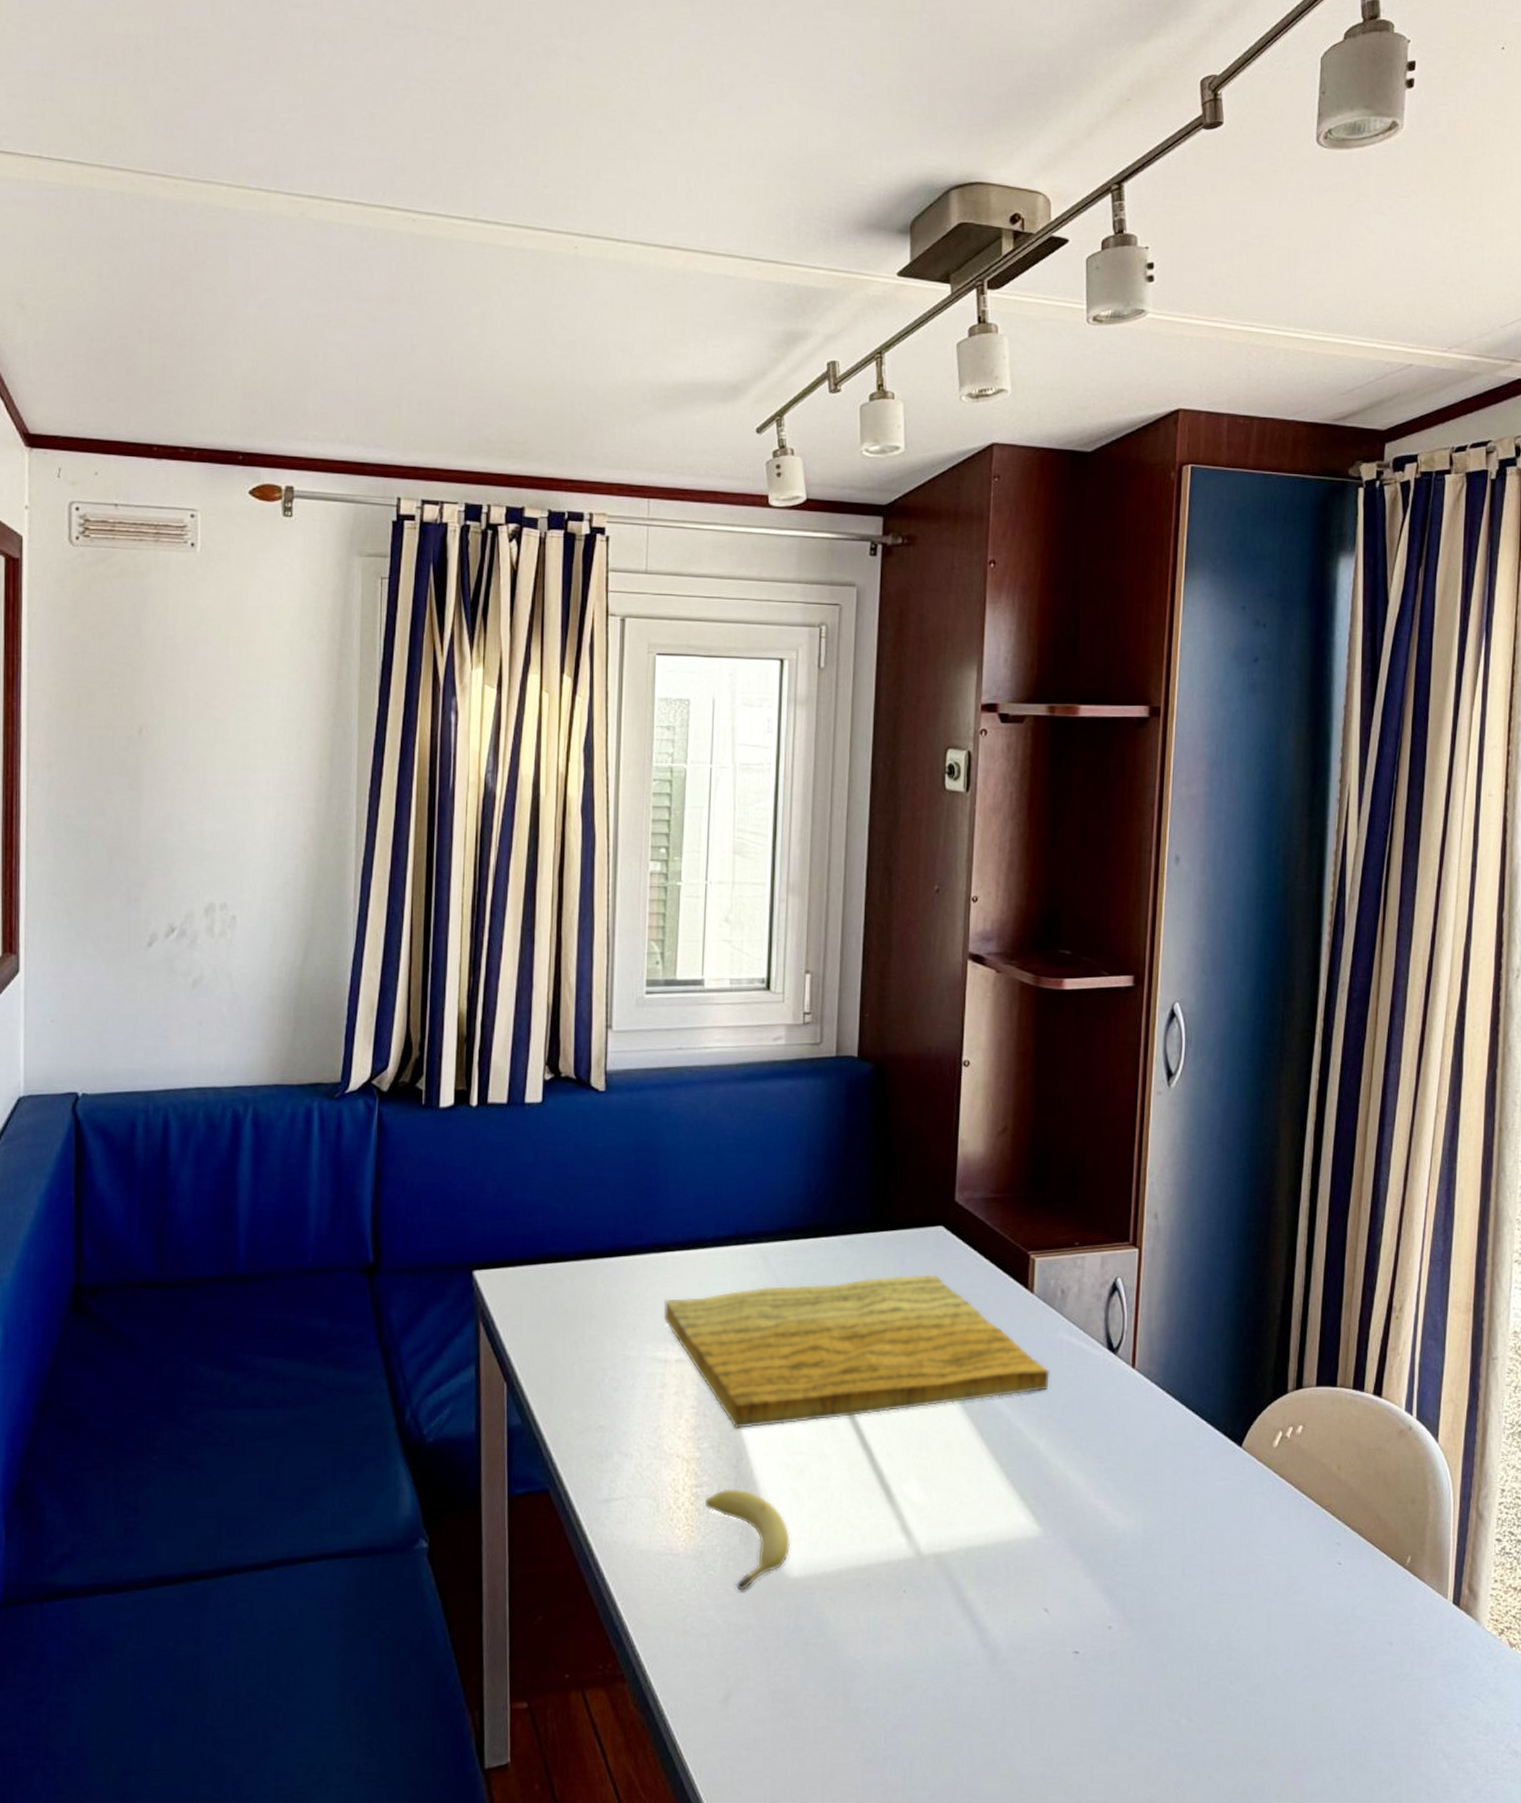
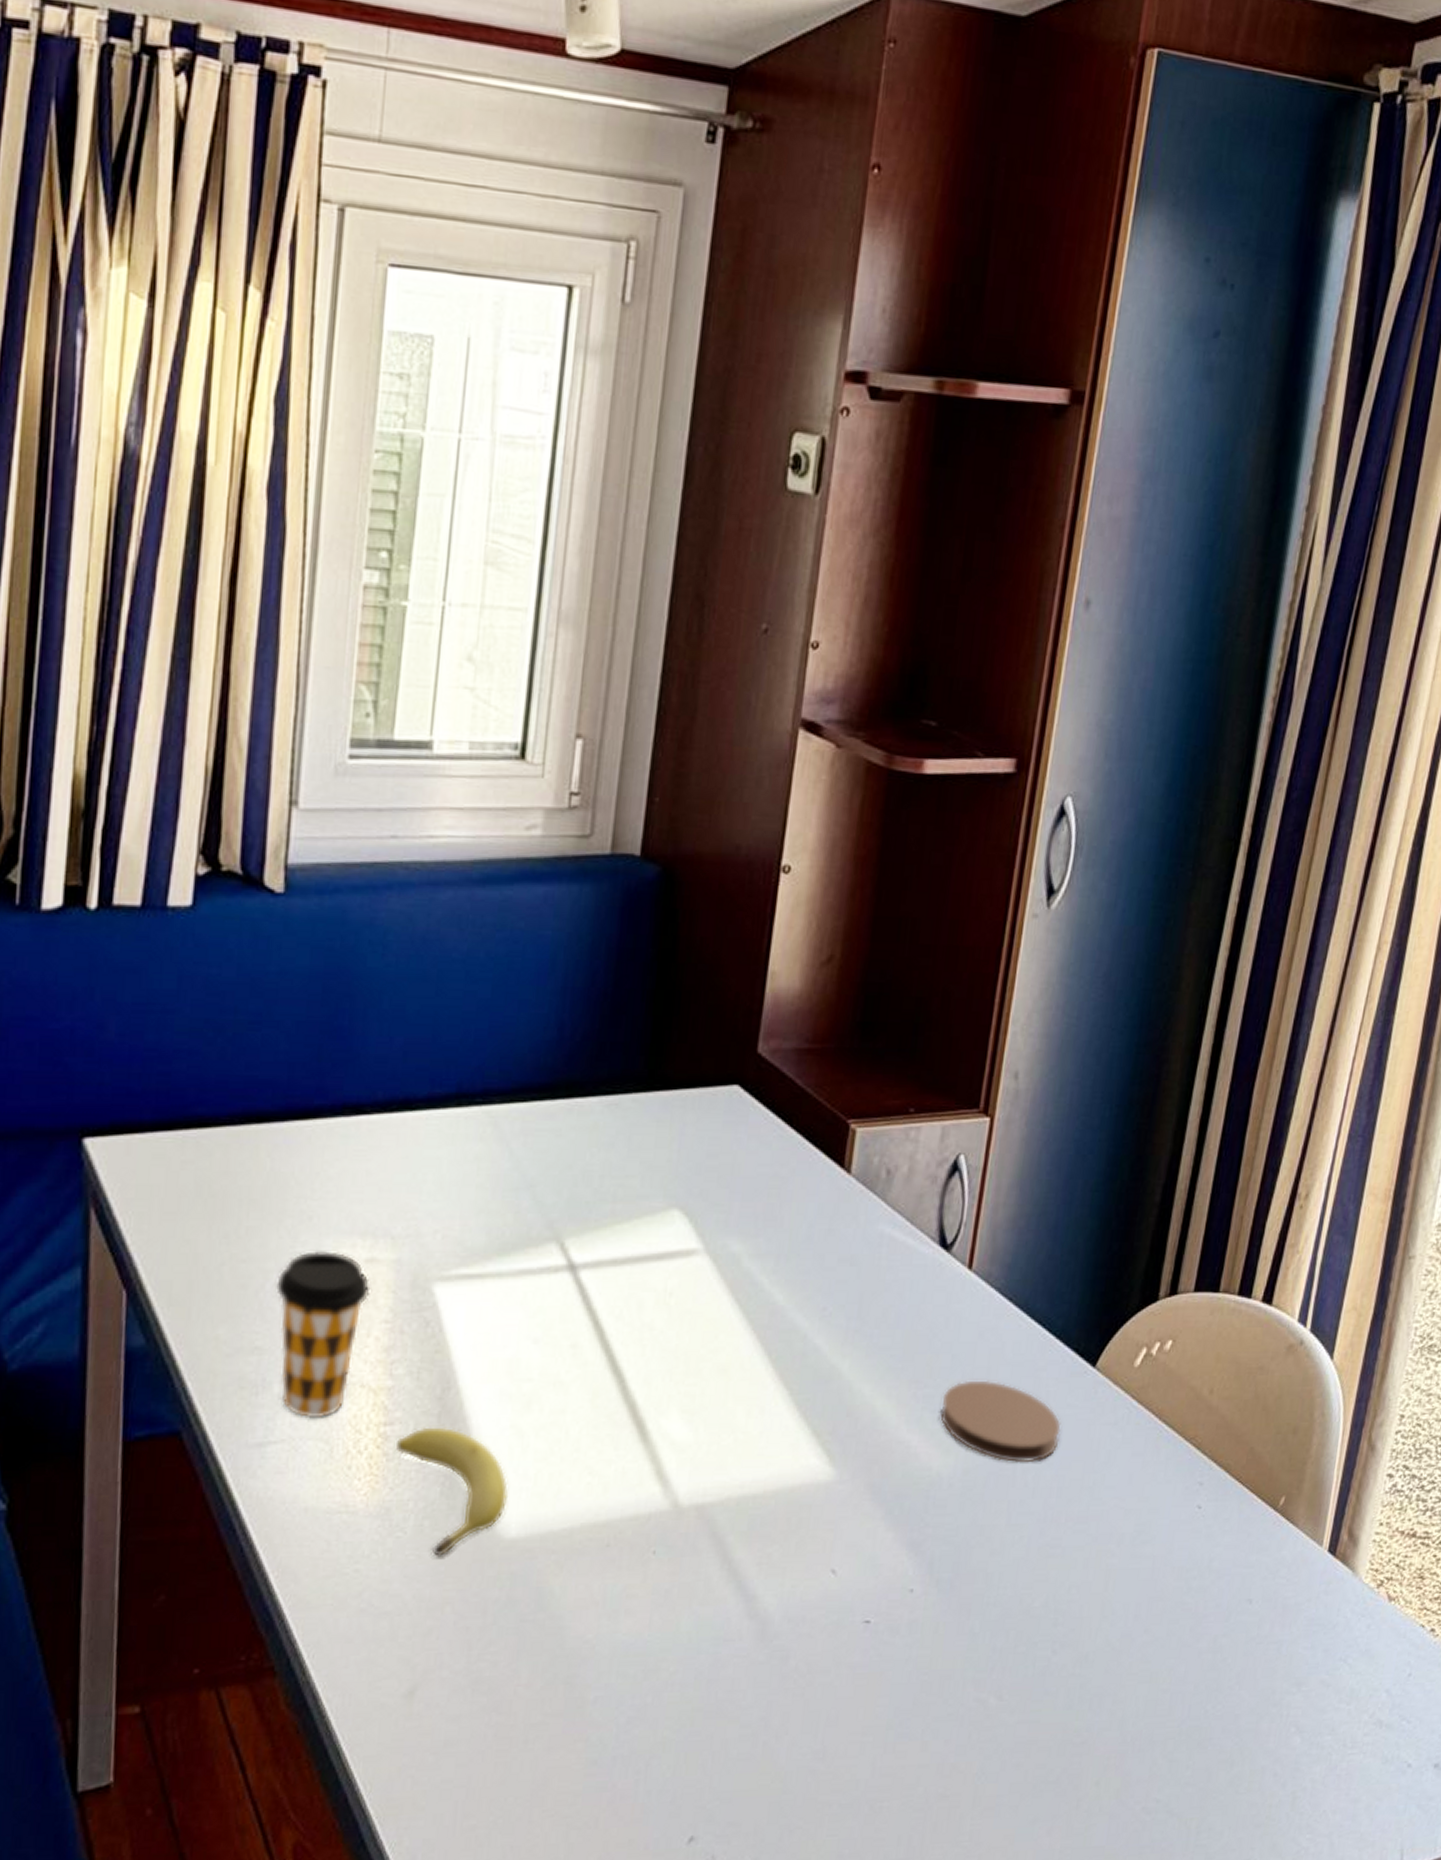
coffee cup: none [612,1354,681,1481] -> present [276,1251,371,1419]
cutting board: present [663,1274,1050,1428] -> none [351,1148,863,1349]
coaster: none [1120,1457,1219,1523] -> present [940,1380,1061,1462]

